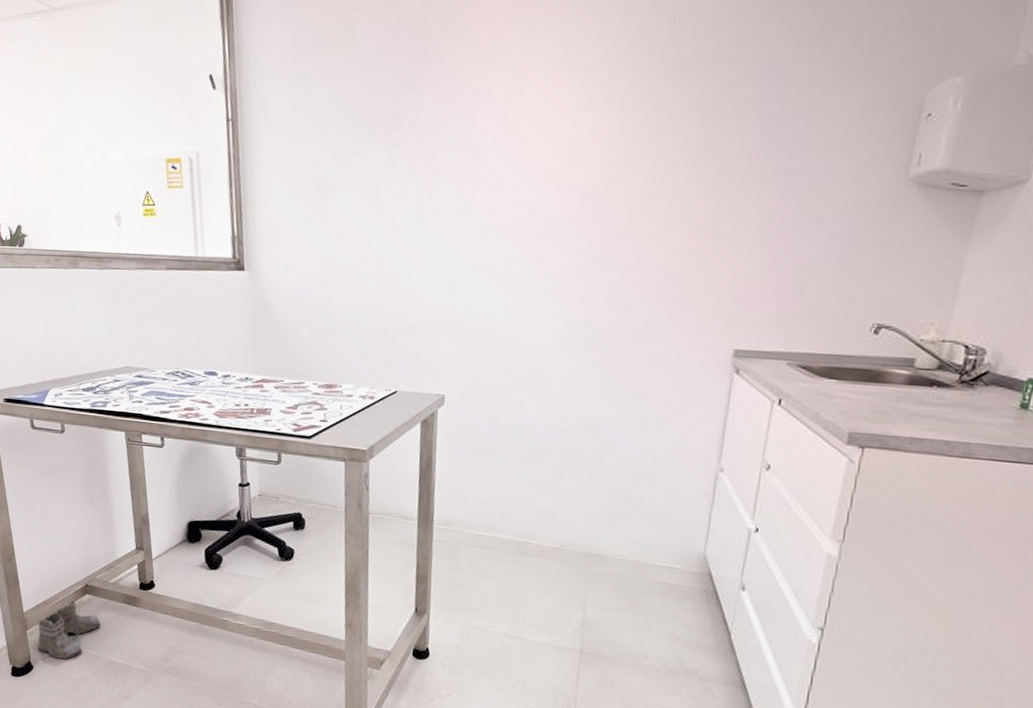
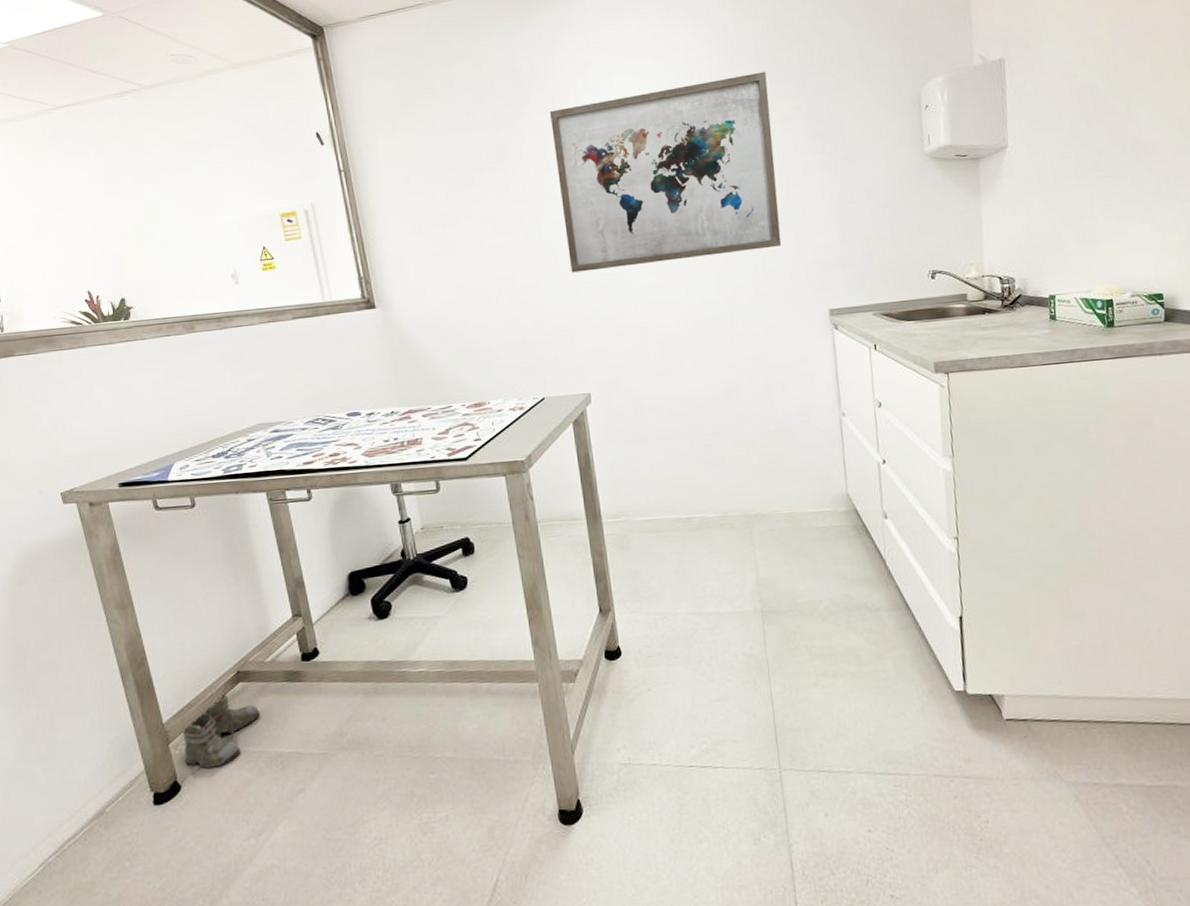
wall art: none [448,49,724,268] -> present [550,71,782,273]

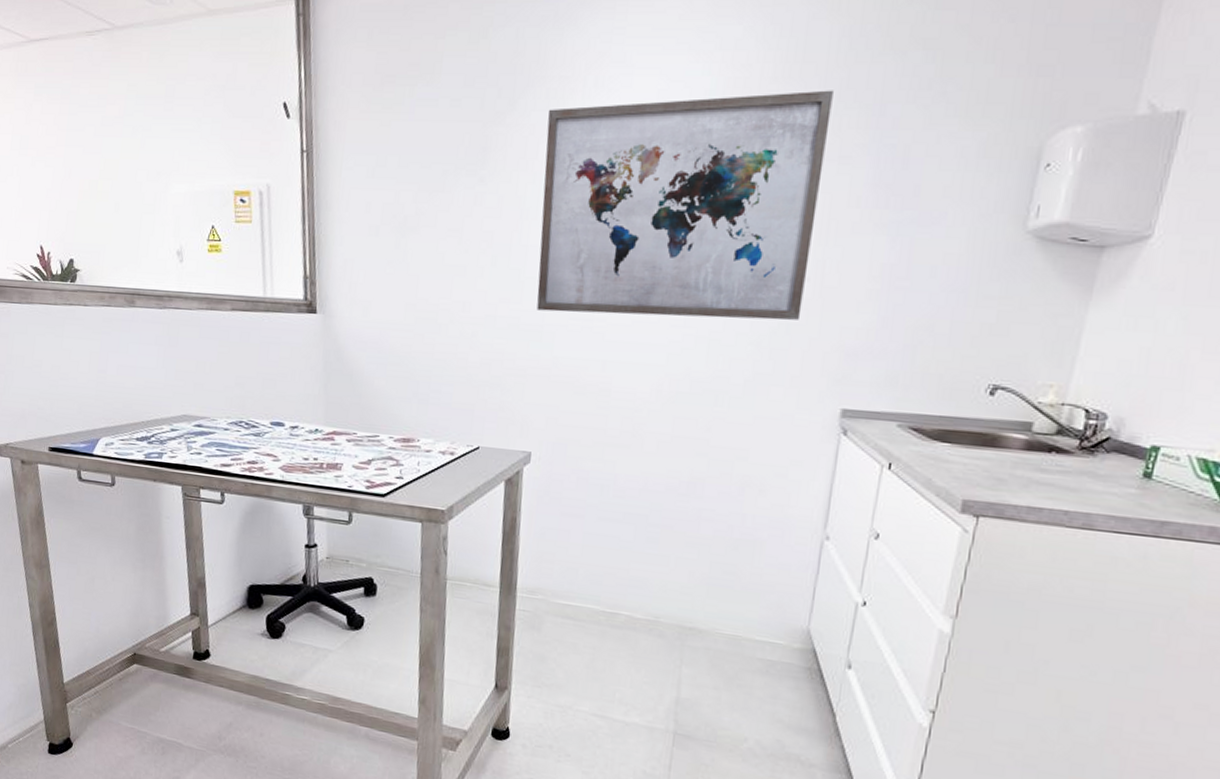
boots: present [182,691,260,777] -> none [78,669,150,738]

